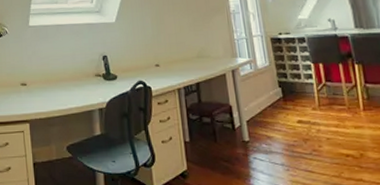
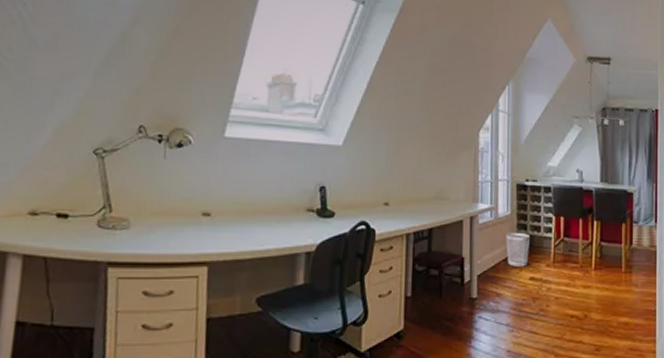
wastebasket: none [267,80,294,112] -> present [506,232,531,267]

